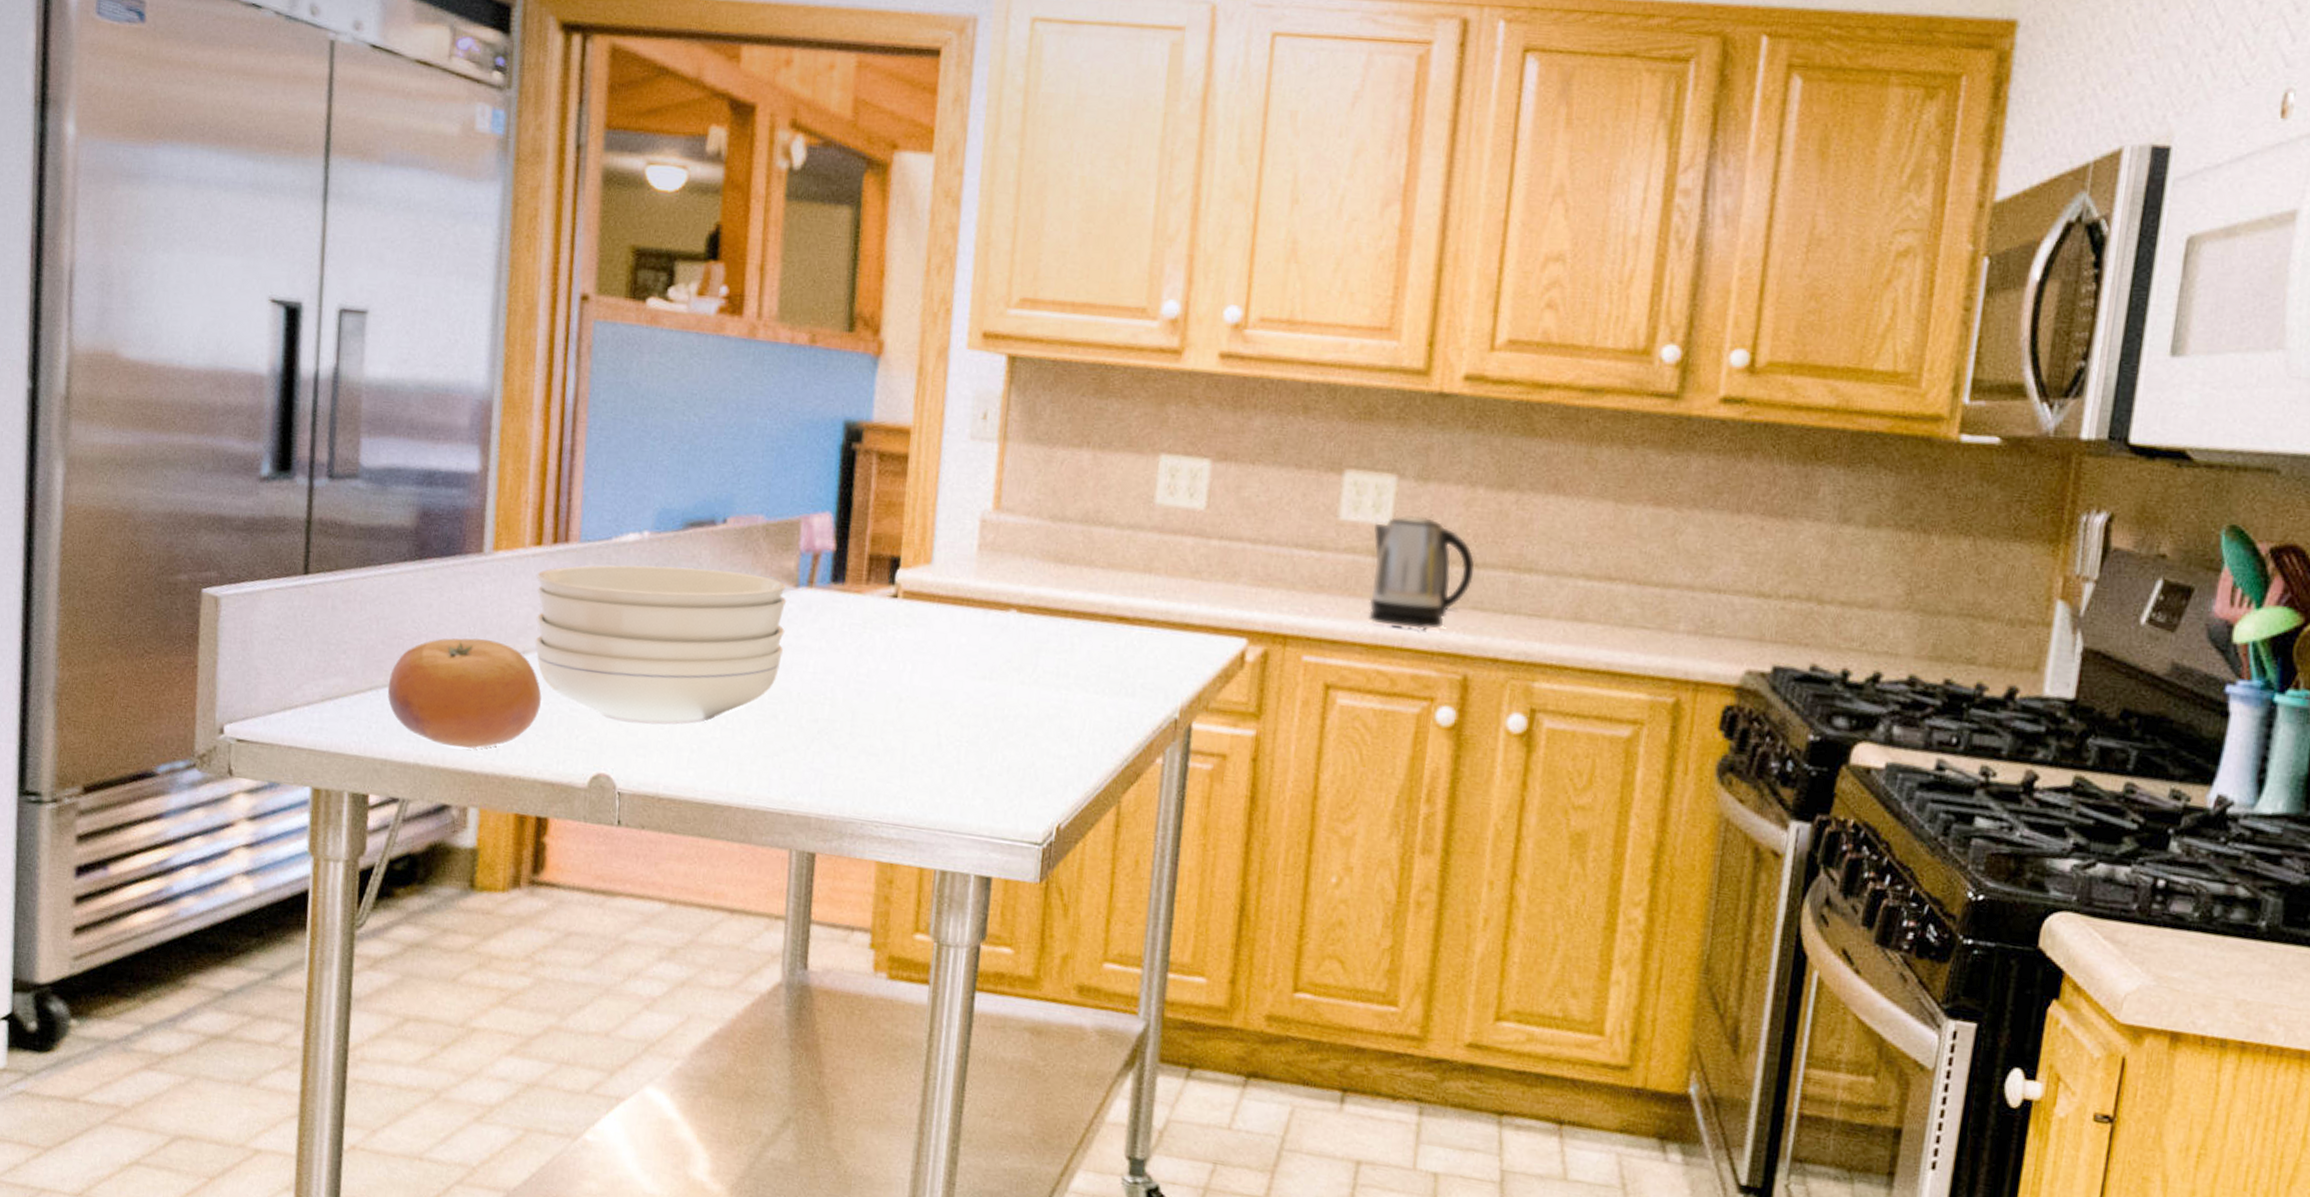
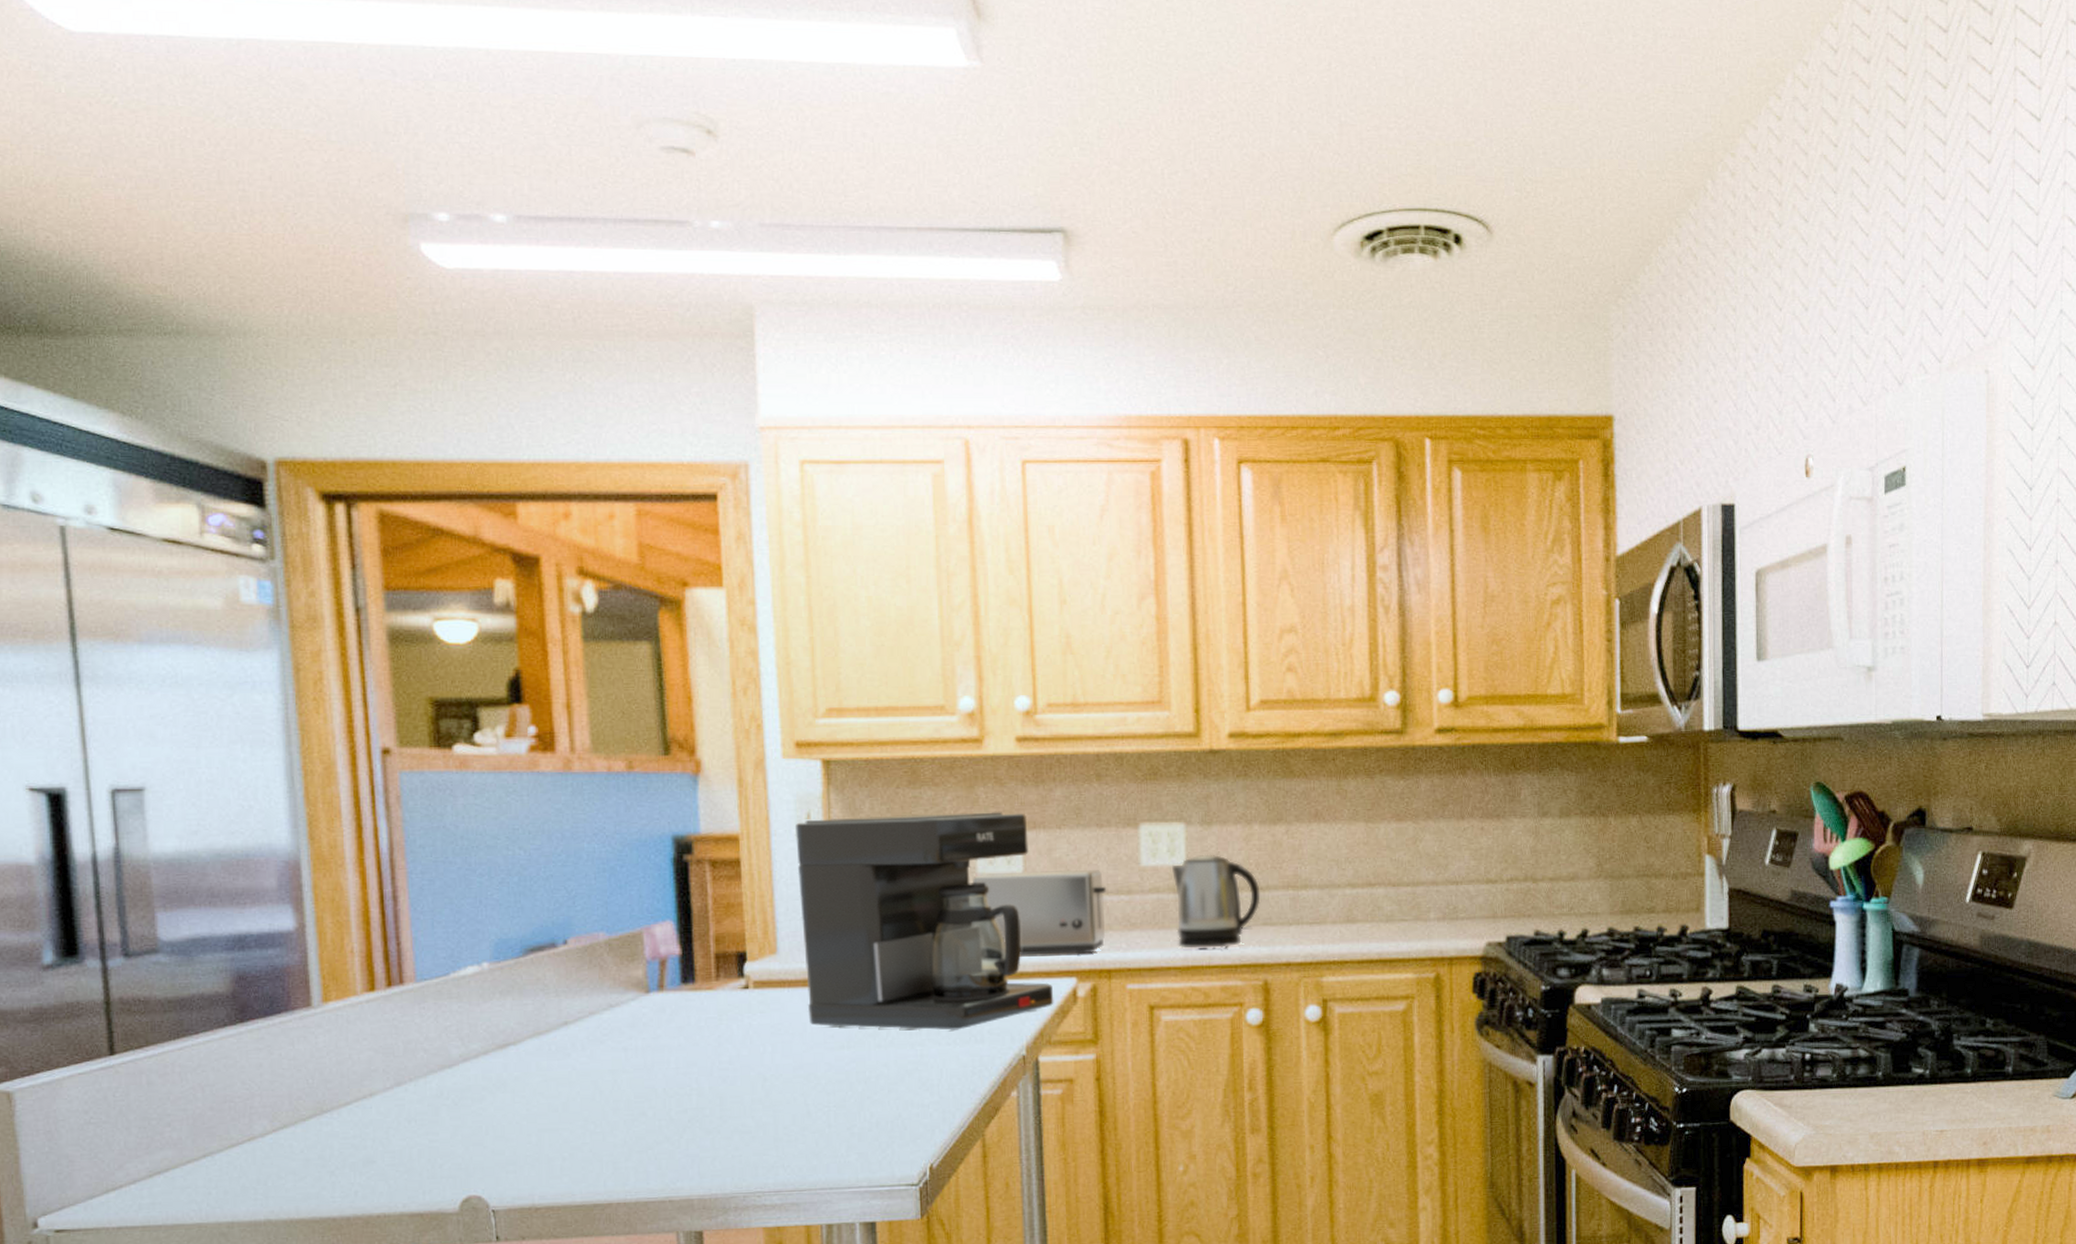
fruit: present [387,638,542,749] -> none [224,1089,397,1197]
bowl: present [535,565,787,725] -> none [373,987,642,1144]
coffee maker: none [953,420,1220,679] -> present [794,811,1054,1030]
toaster: none [1149,505,1297,614] -> present [973,869,1107,956]

